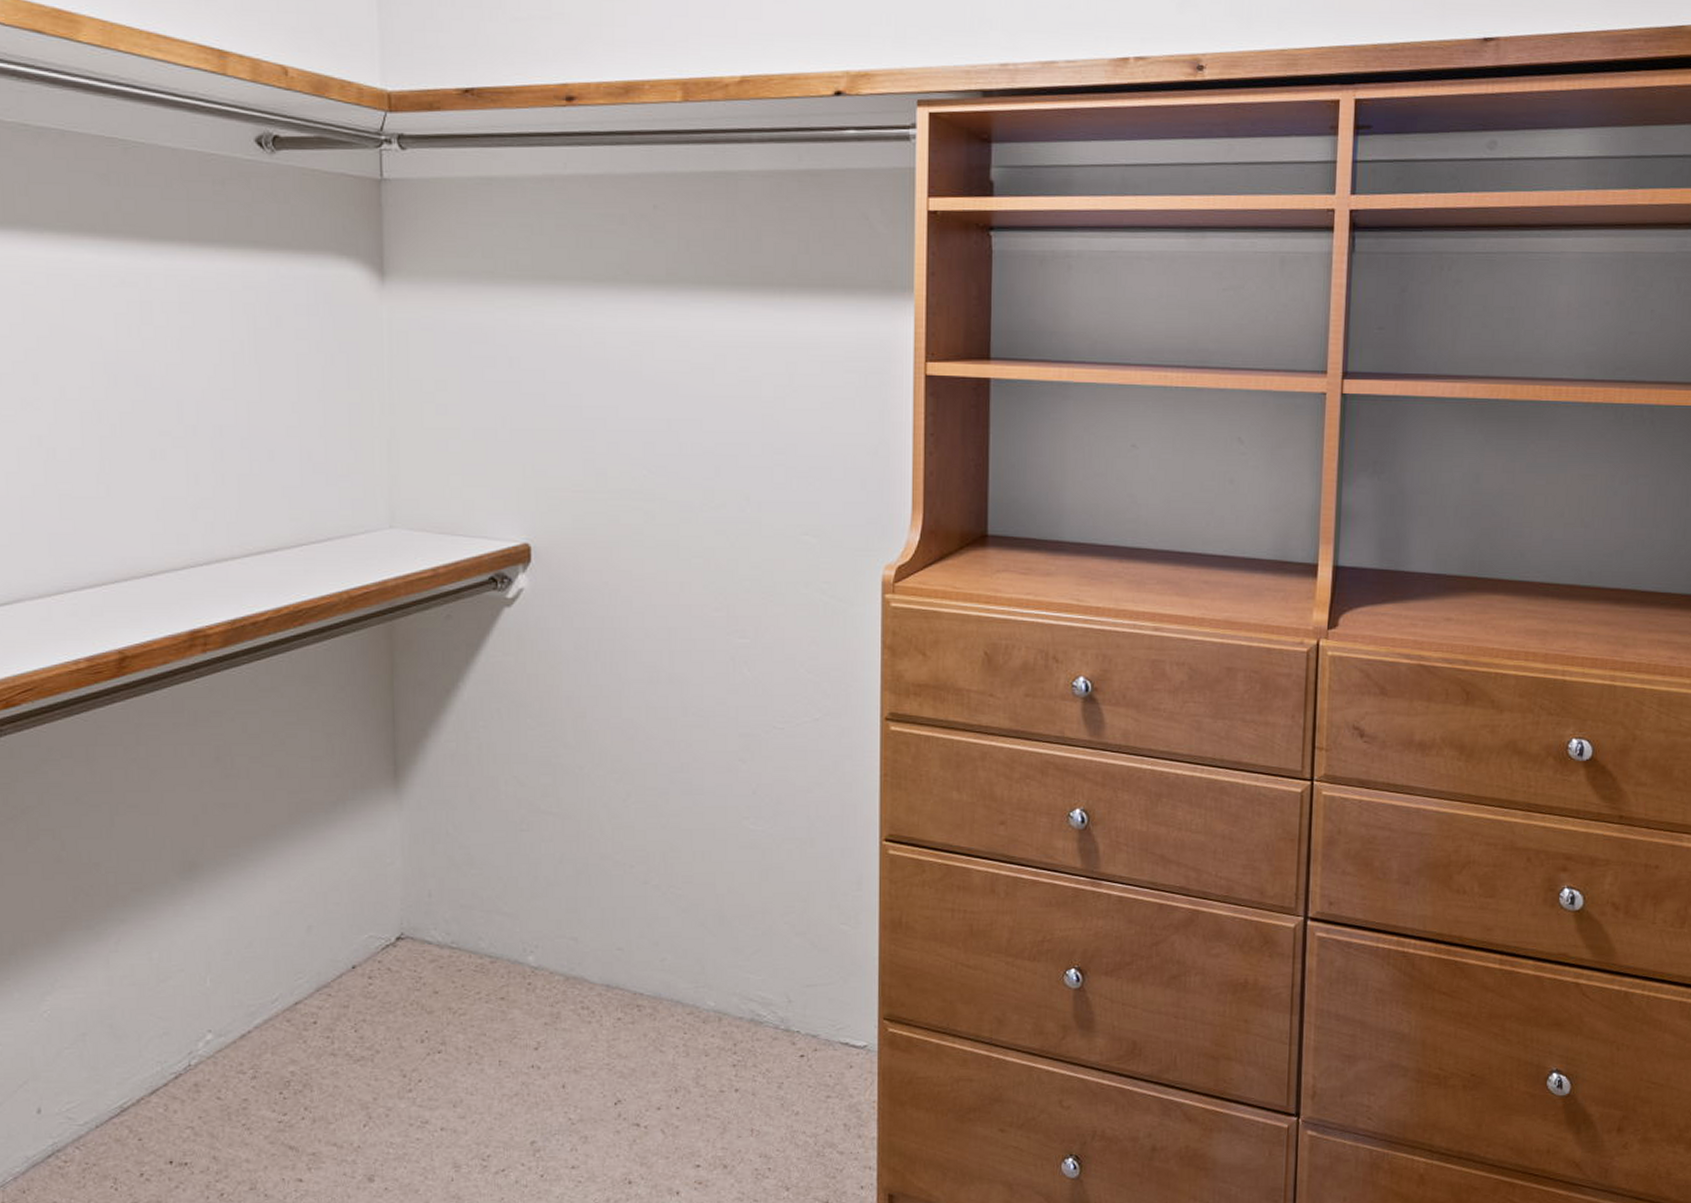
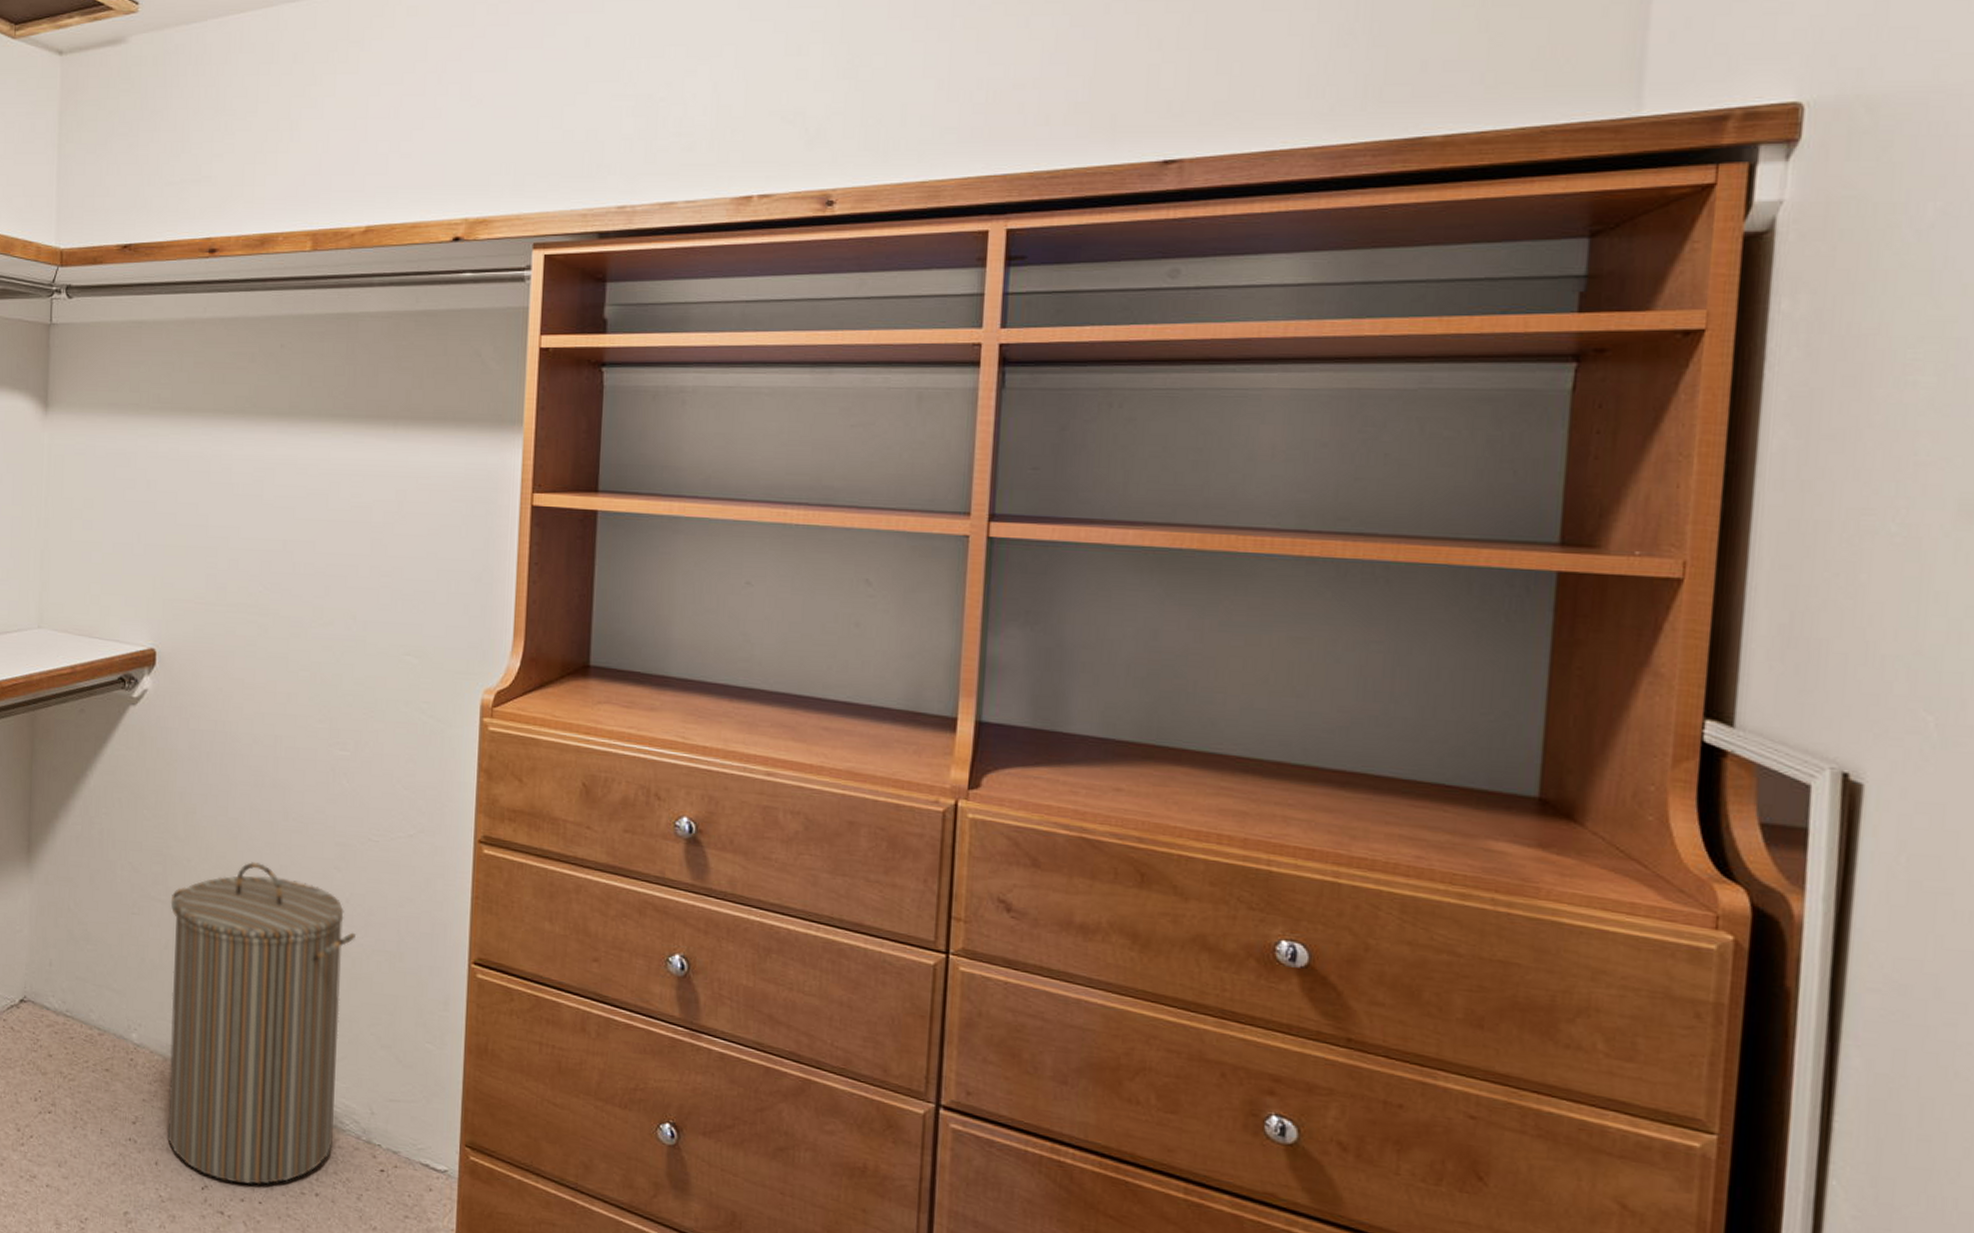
laundry hamper: none [563,763,766,1093] -> present [167,862,357,1185]

